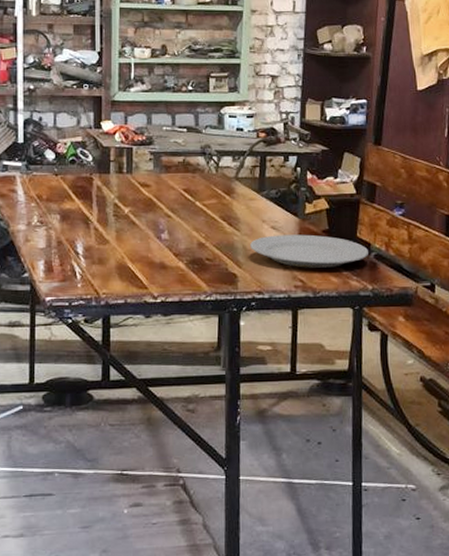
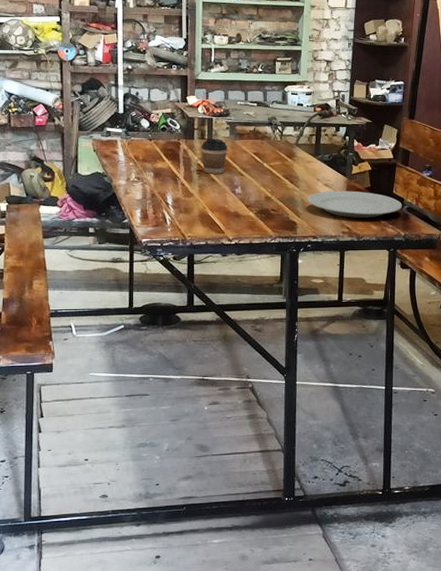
coffee cup: none [118,172,151,216] -> present [201,138,228,174]

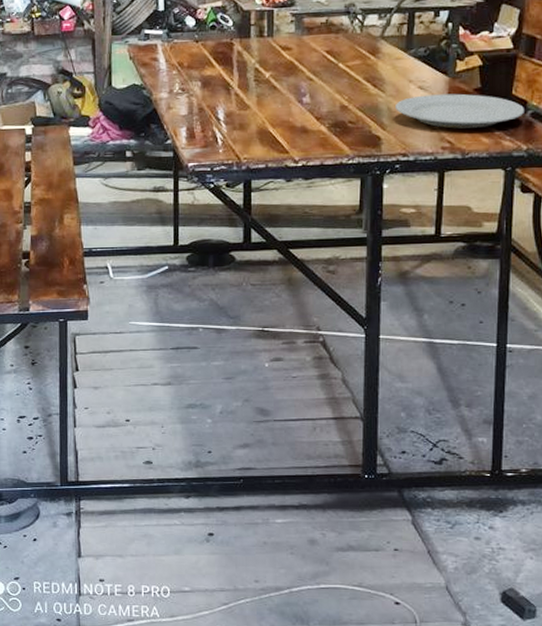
coffee cup: present [201,138,228,174] -> none [259,35,293,80]

